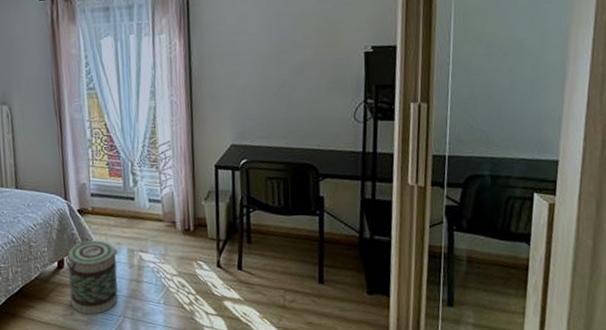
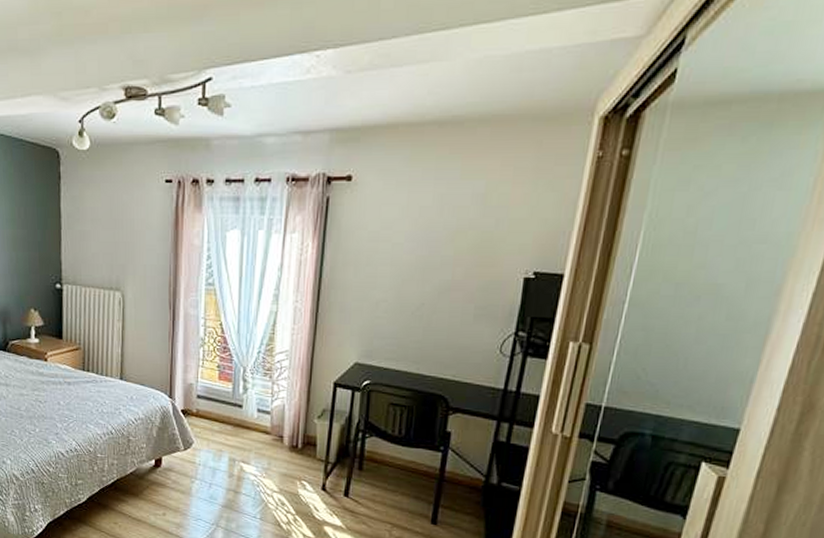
basket: present [65,240,118,316] -> none [163,442,218,519]

